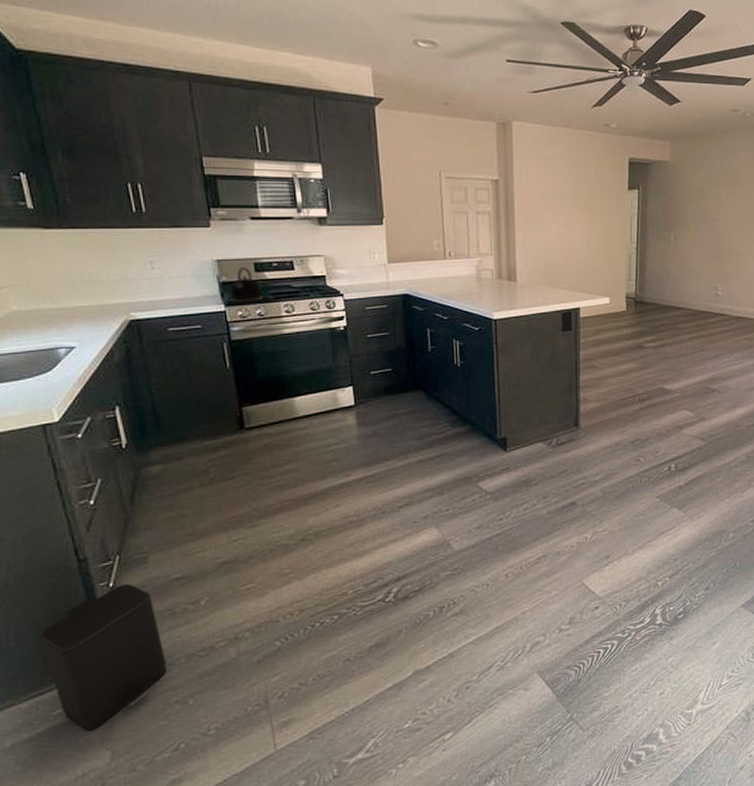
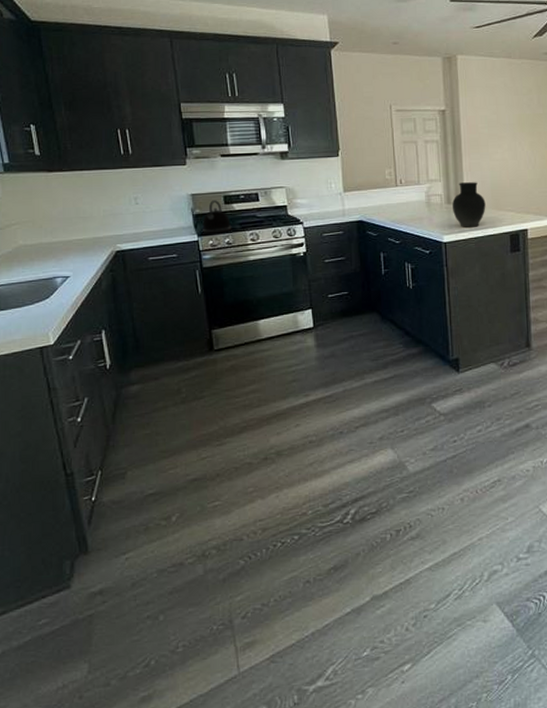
pedal bin: present [39,584,167,731] -> none [30,499,140,642]
vase: none [504,257,538,306] -> present [452,182,486,229]

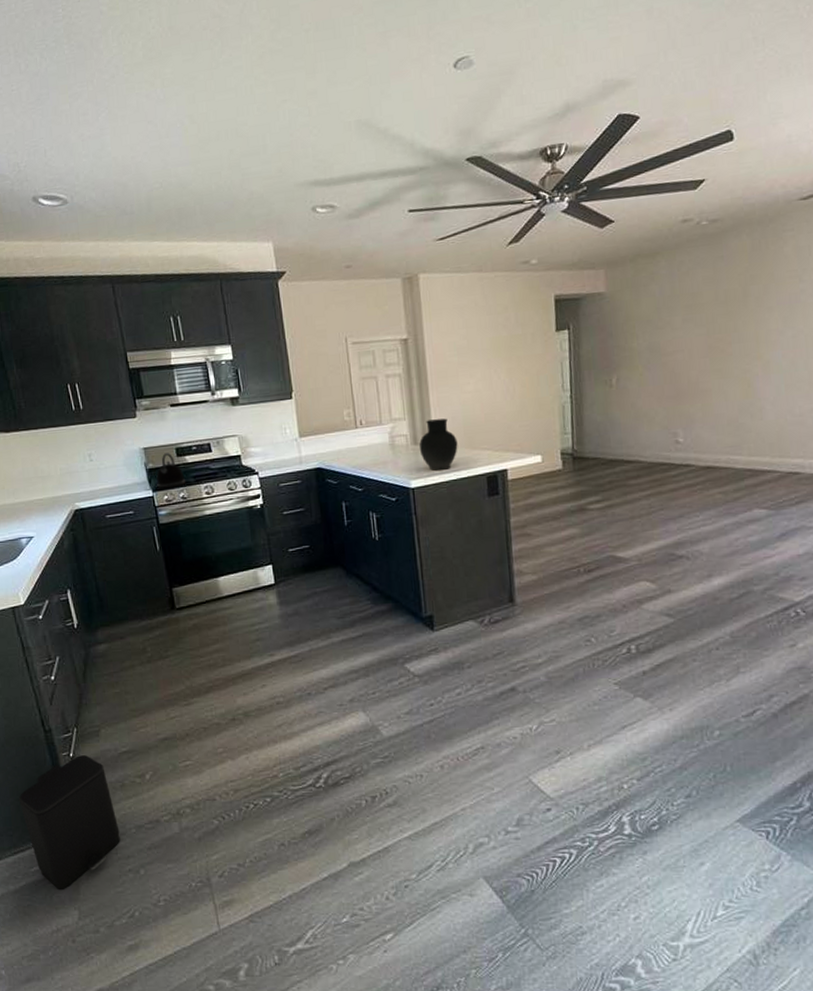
pedal bin: none [30,499,140,642] -> present [18,755,120,889]

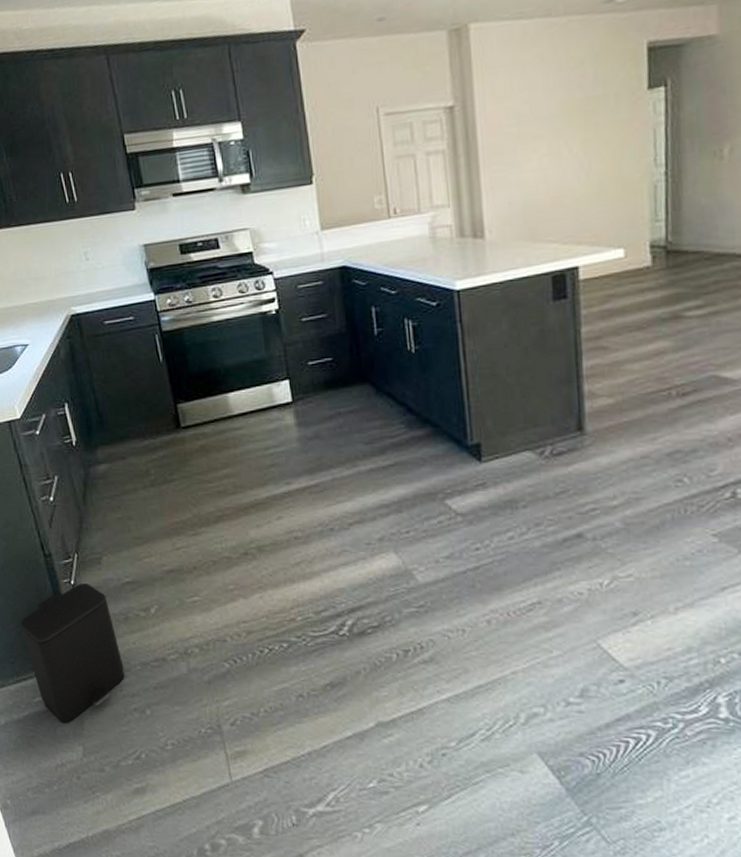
kettle: present [156,453,186,489] -> none [158,250,191,292]
vase: present [419,418,458,472] -> none [467,204,516,270]

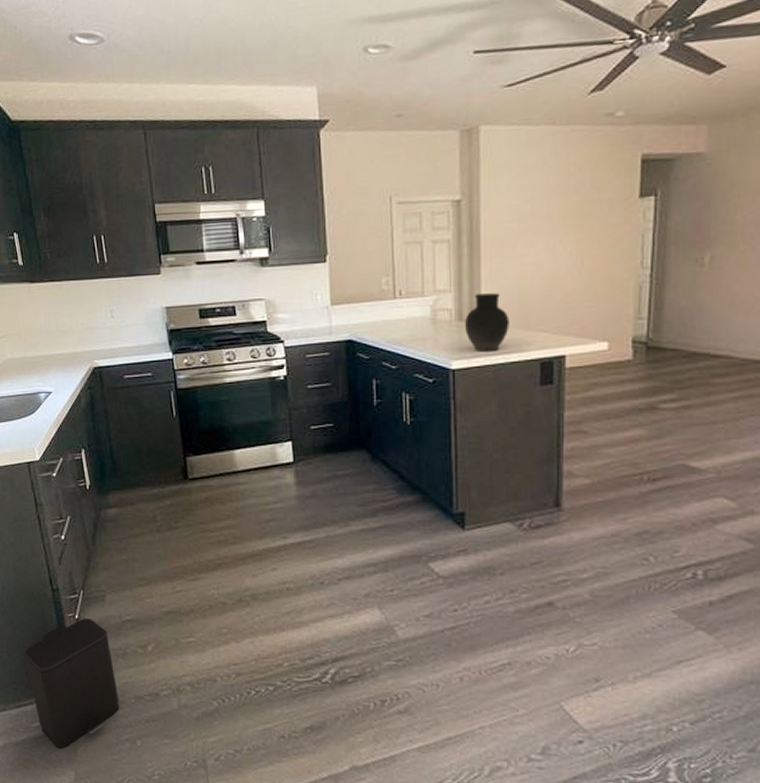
vase: none [467,204,516,270] -> present [465,293,510,353]

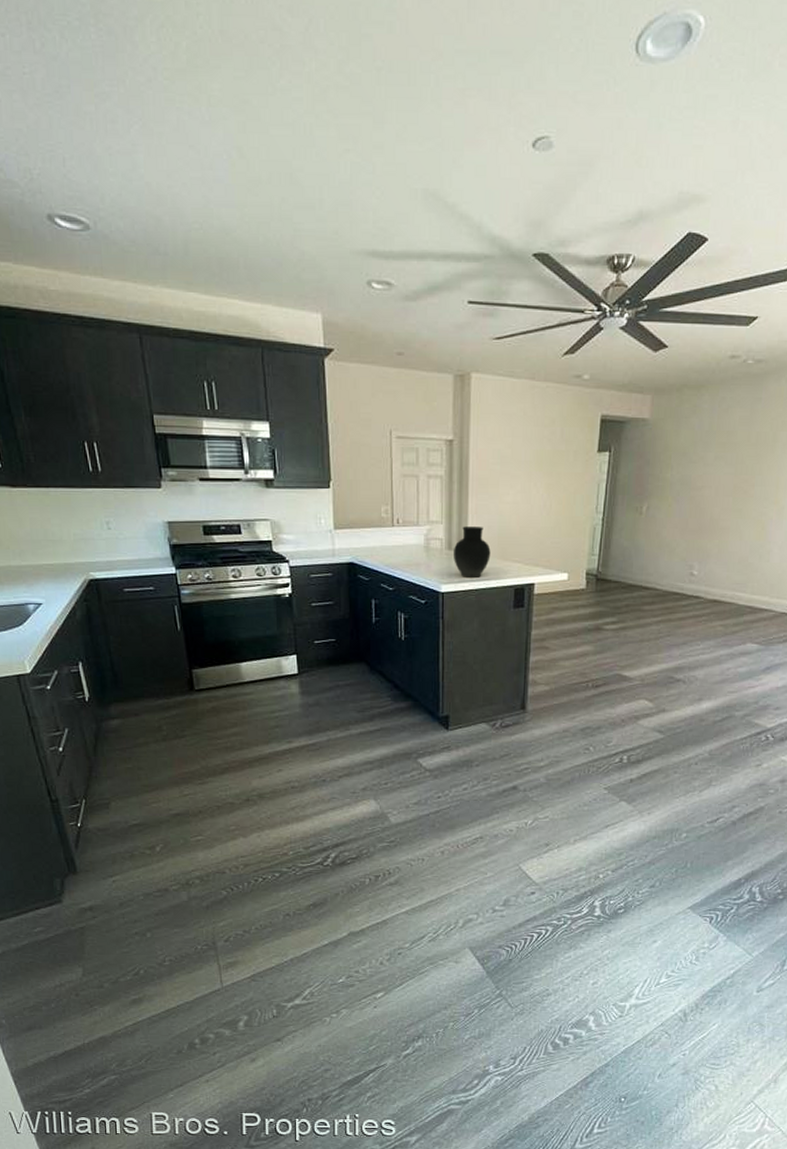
pedal bin: present [24,618,119,749] -> none [21,826,128,949]

